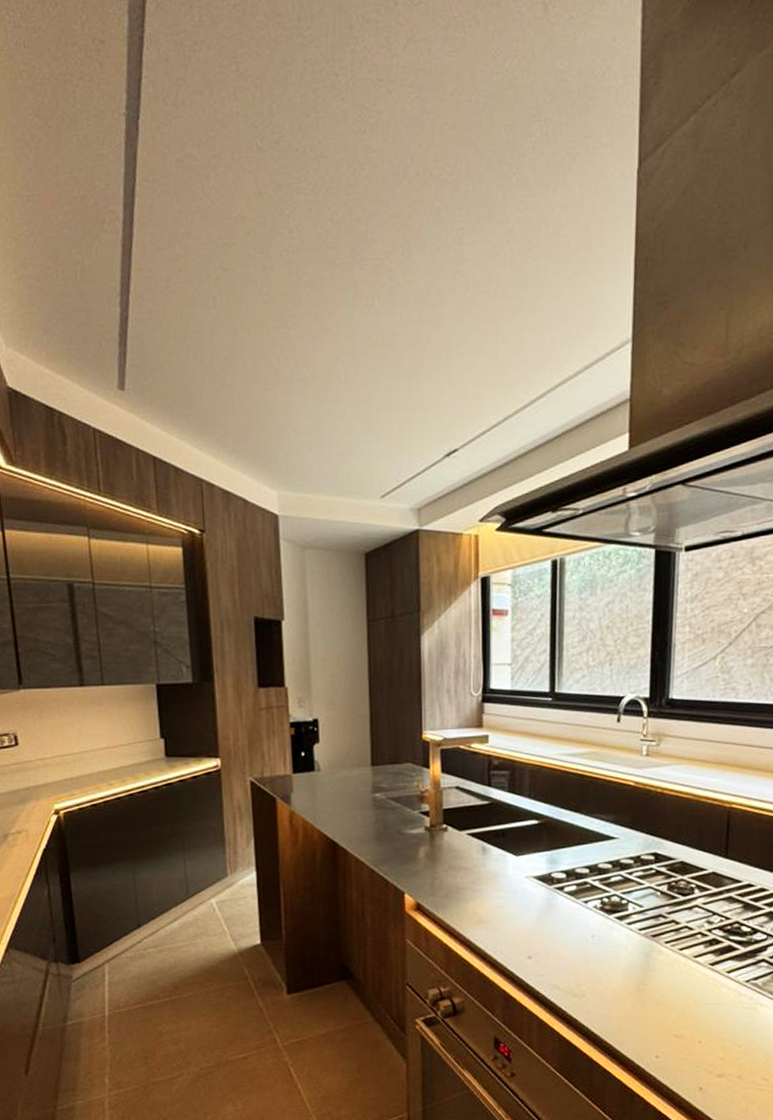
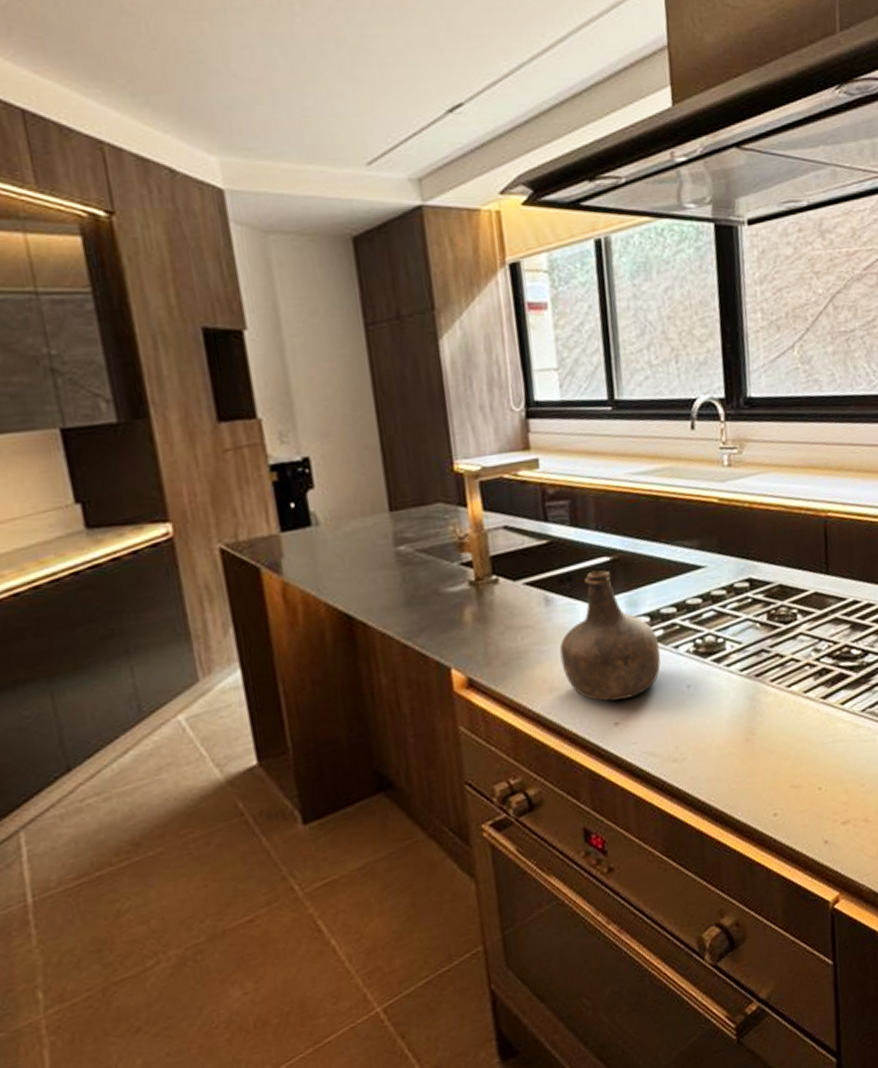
bottle: none [490,830,572,938] -> present [559,570,661,702]

